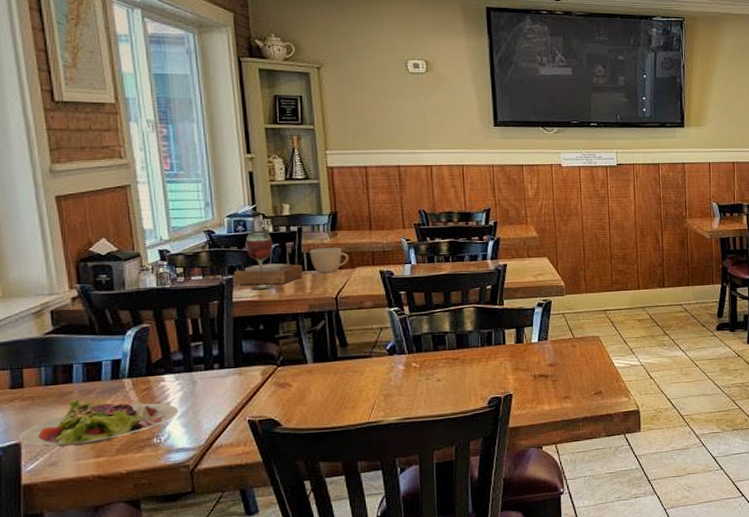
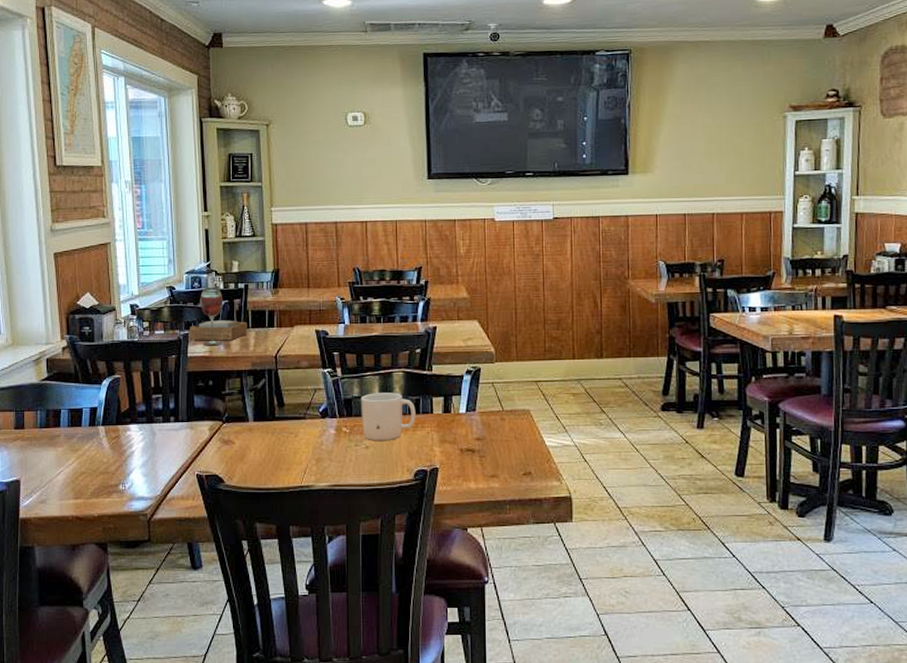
salad plate: present [18,399,179,447] -> none [18,443,140,486]
cup: present [310,248,349,274] -> none [254,306,289,332]
mug: none [430,327,488,374] -> present [360,393,416,442]

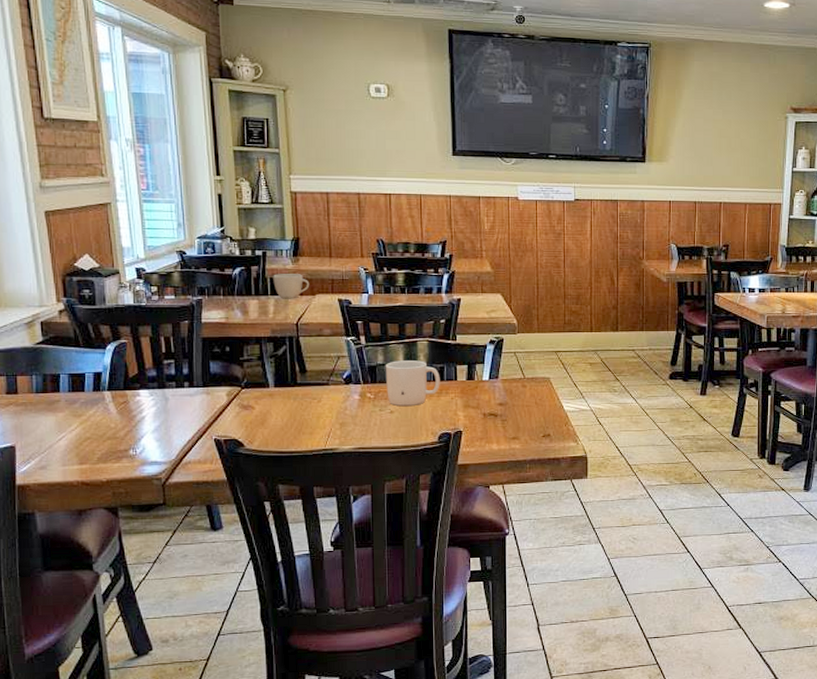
napkin holder: present [190,320,247,341] -> none [203,287,266,308]
wineglass: present [200,287,223,346] -> none [214,254,240,312]
cup: none [254,306,289,332] -> present [273,274,310,299]

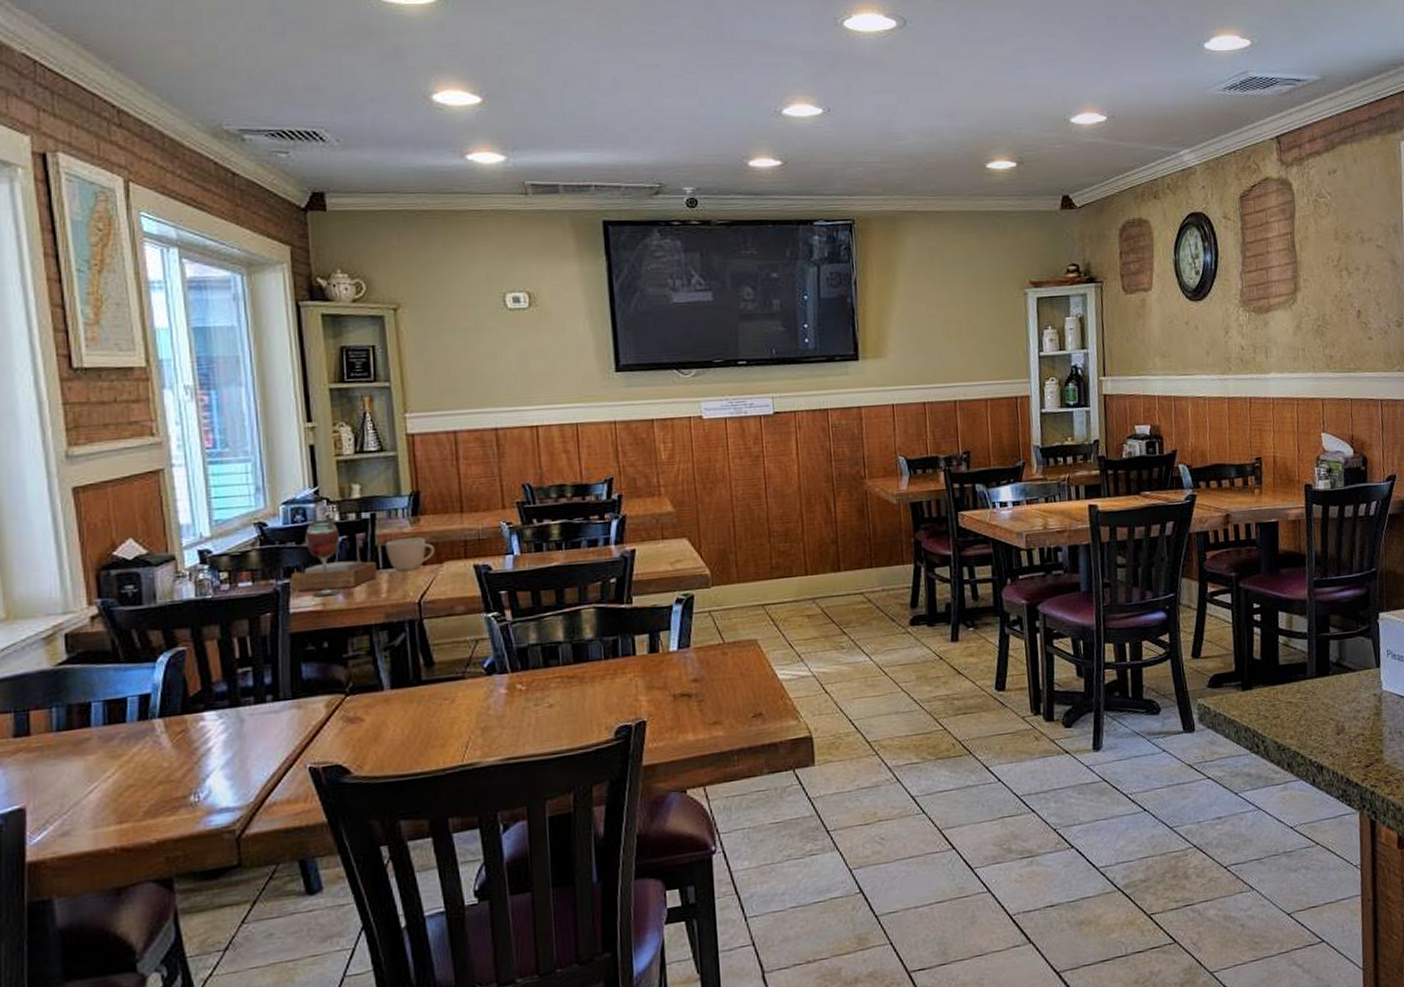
napkin holder: none [203,287,266,308] -> present [291,561,377,592]
wineglass: none [214,254,240,312] -> present [305,520,341,598]
mug: present [385,361,440,407] -> none [539,634,614,697]

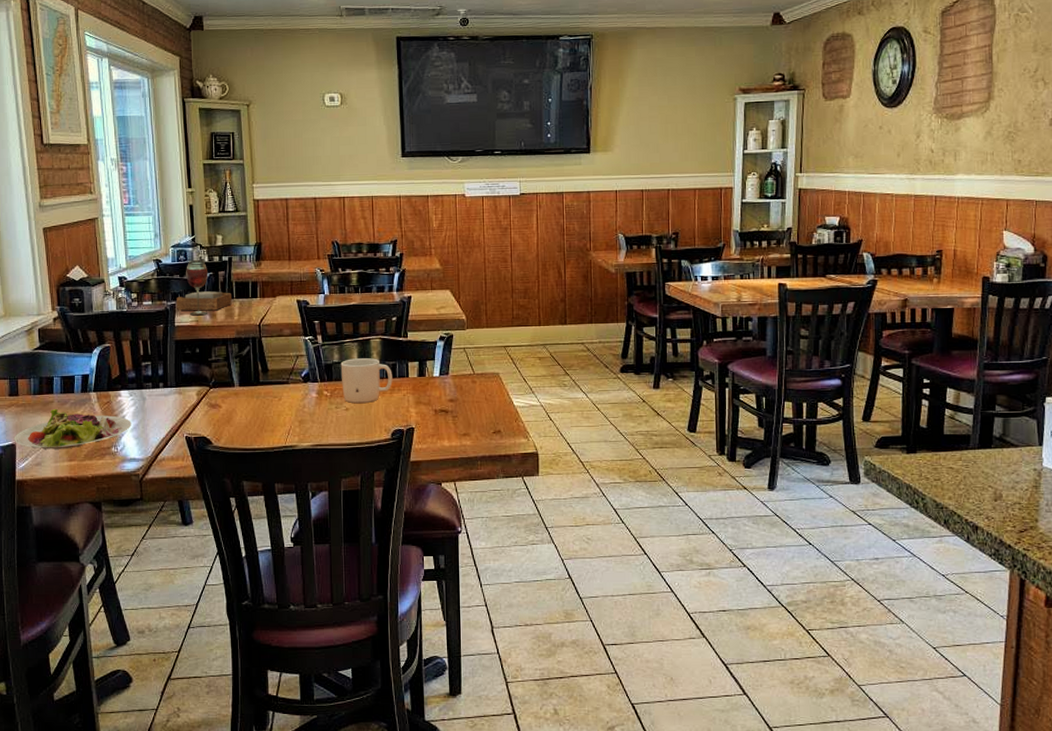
salad plate: none [22,748,222,812] -> present [14,408,131,450]
cup: present [385,537,435,573] -> none [238,277,271,302]
mug: none [539,634,614,697] -> present [340,358,393,404]

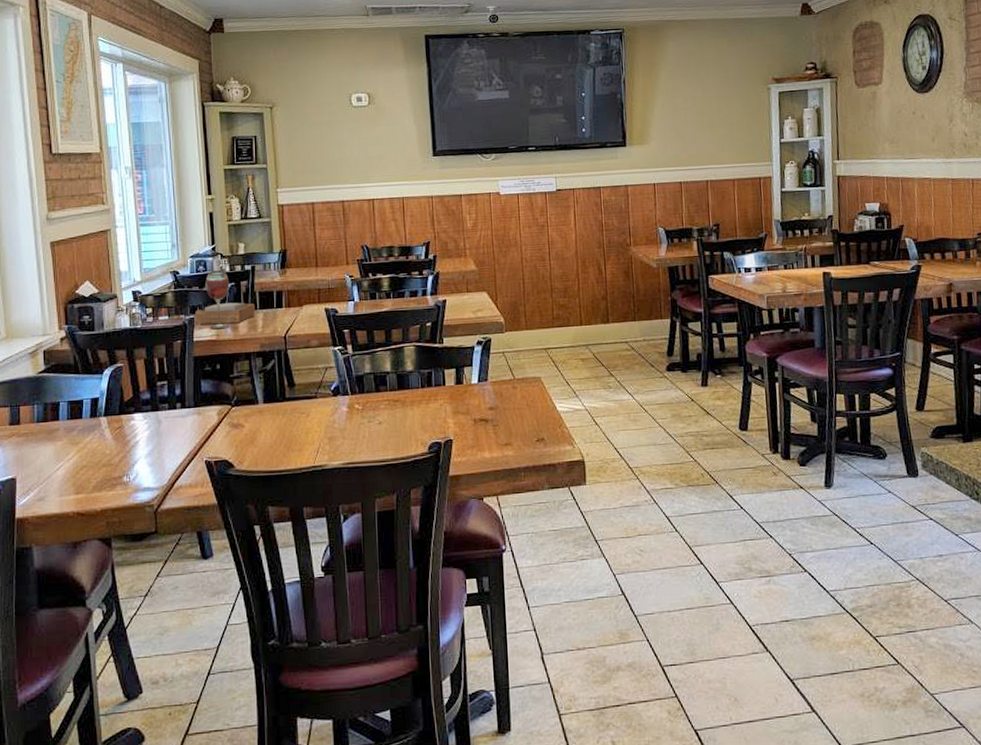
salad plate: present [14,408,131,450] -> none [14,436,146,483]
mug: present [340,358,393,404] -> none [372,367,429,417]

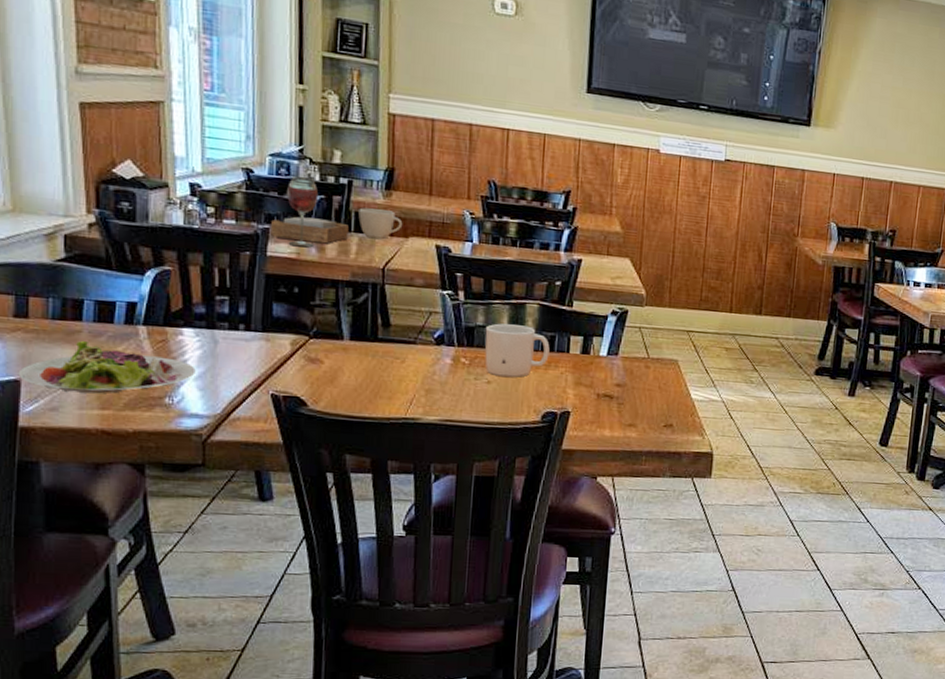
salad plate: none [14,436,146,483] -> present [18,340,196,394]
cup: none [262,286,297,313] -> present [358,208,403,240]
mug: none [372,367,429,417] -> present [484,323,550,378]

